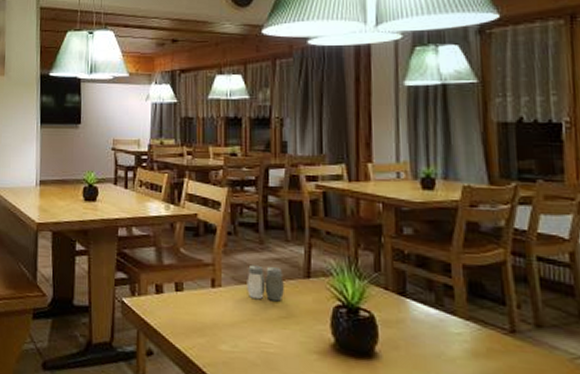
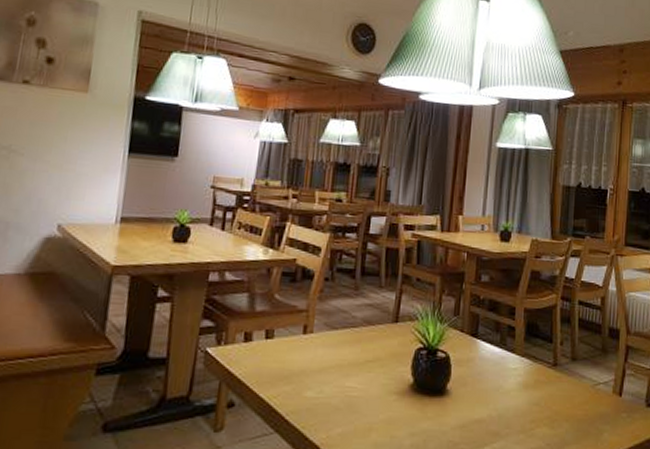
salt and pepper shaker: present [247,264,284,302] -> none [337,310,374,346]

